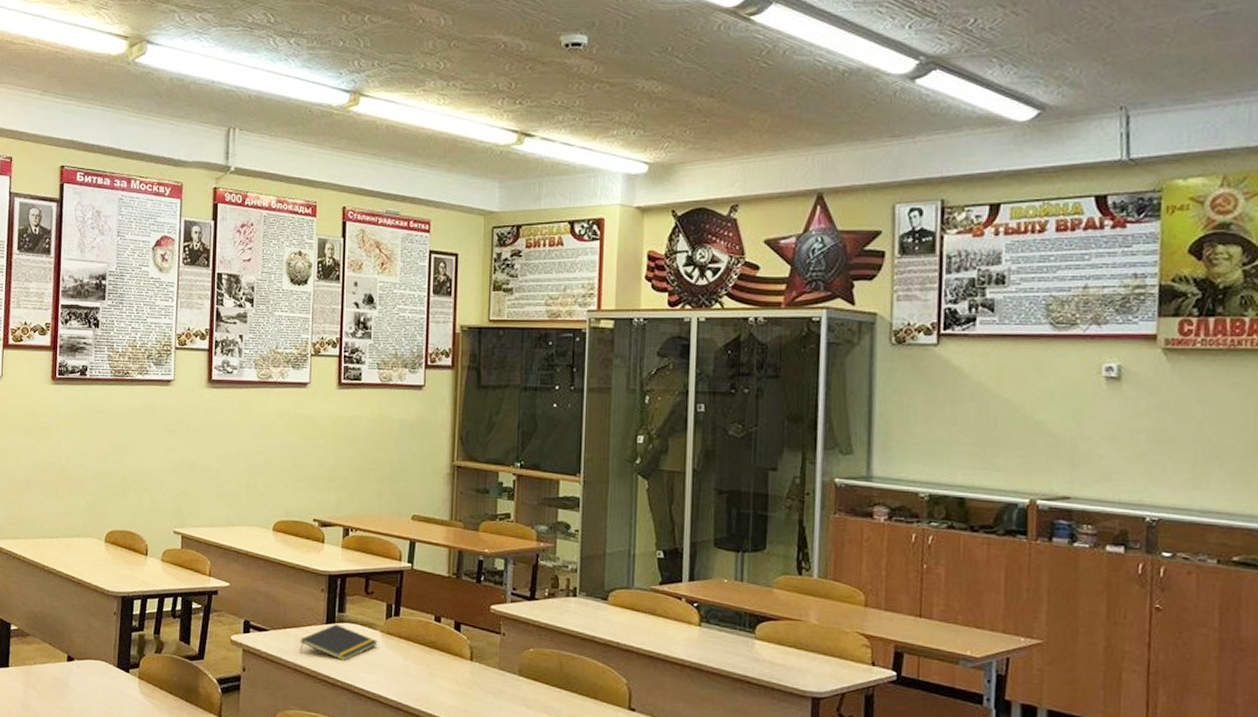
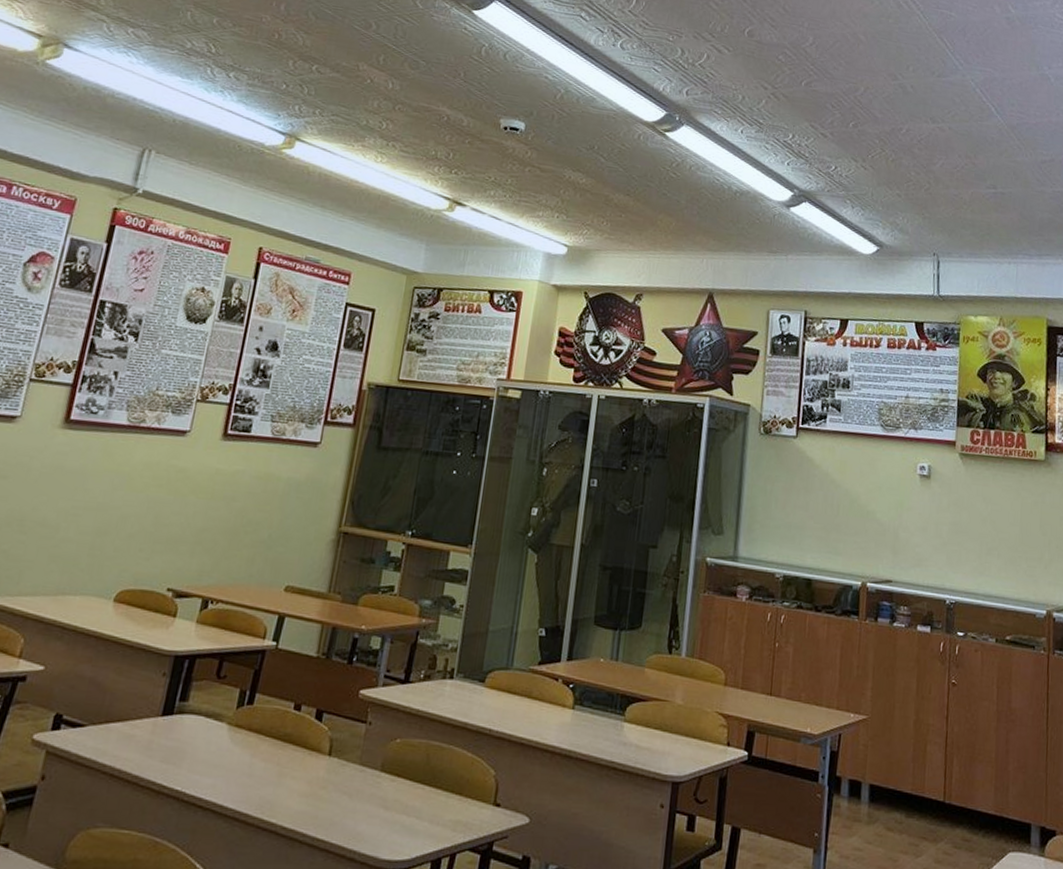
notepad: present [300,624,378,661] -> none [122,716,222,762]

